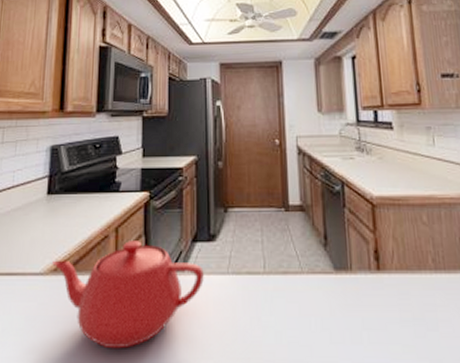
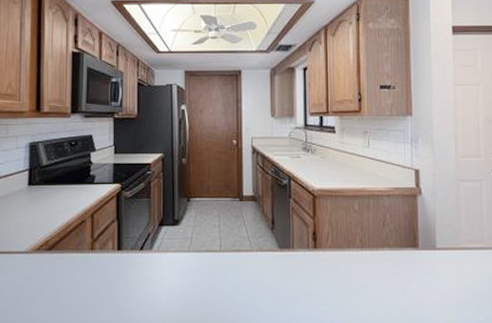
teapot: present [52,241,204,349] -> none [36,225,169,312]

